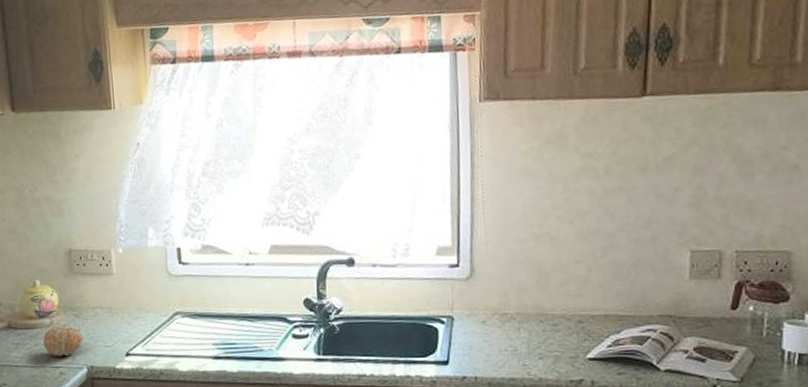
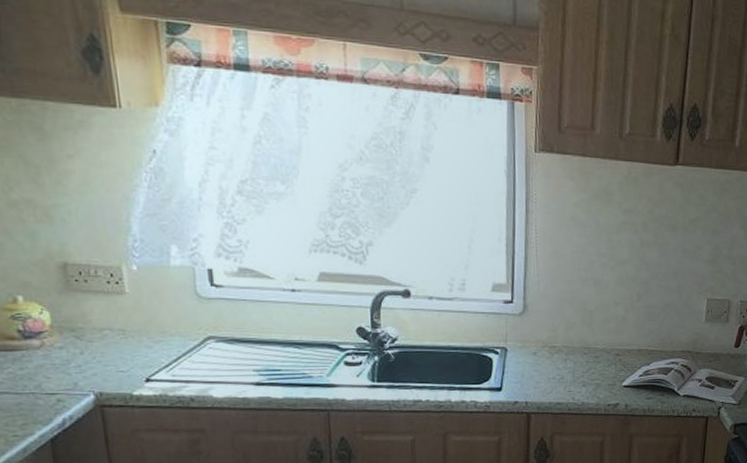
fruit: present [43,326,83,357] -> none [31,349,88,383]

